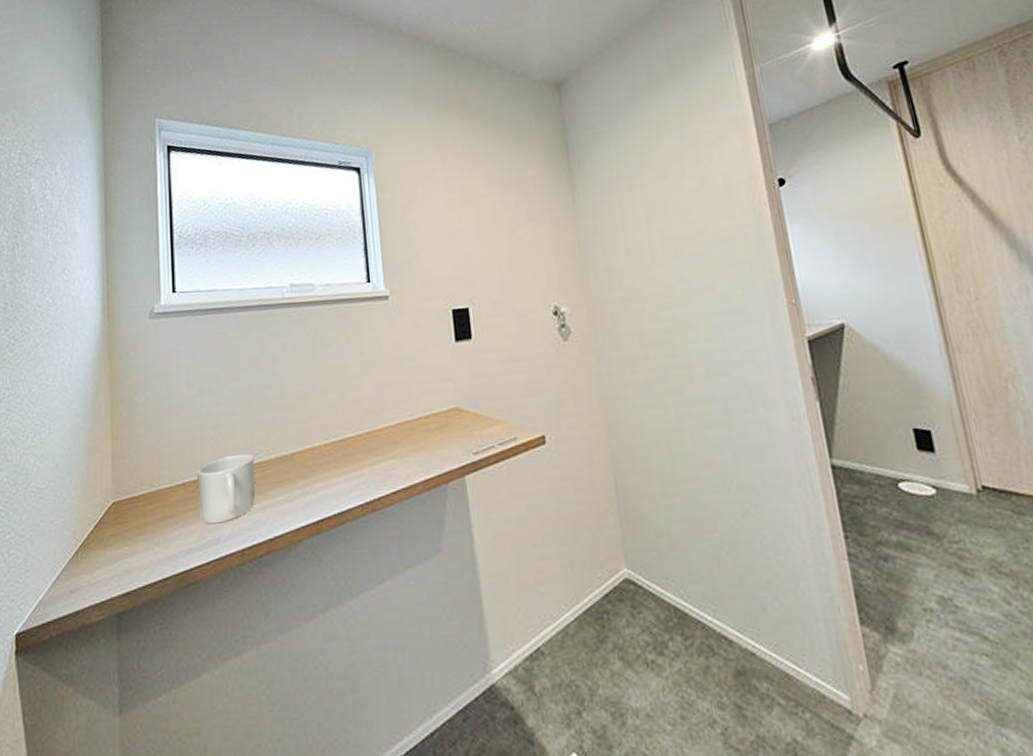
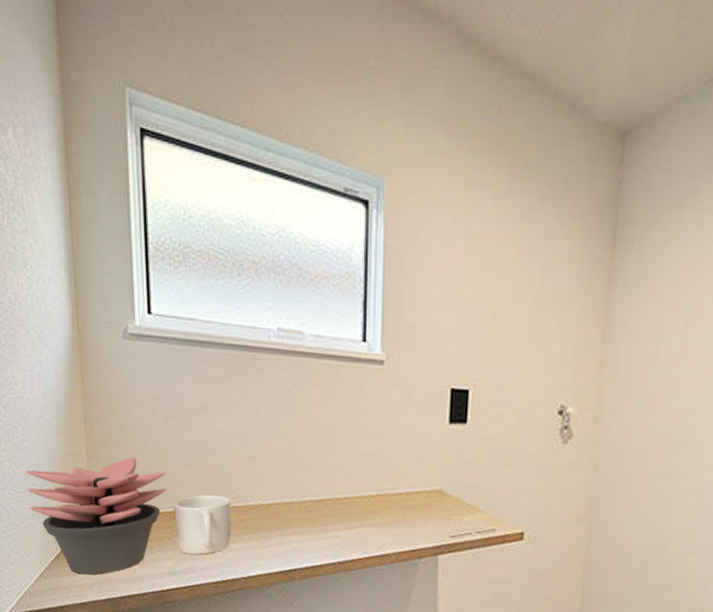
succulent plant: none [49,430,190,569] -> present [25,457,167,575]

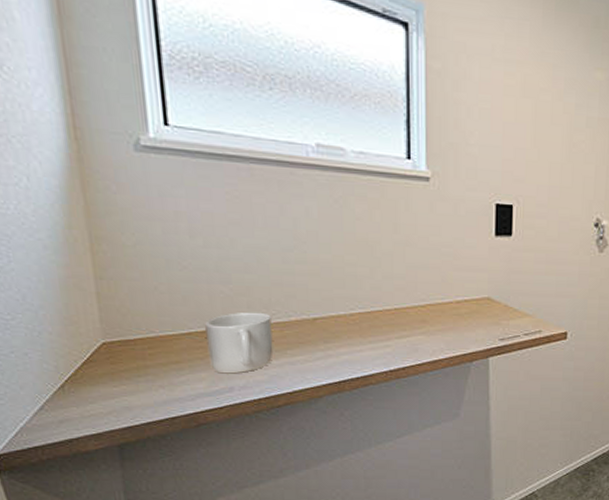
succulent plant: present [25,457,167,575] -> none [13,276,196,403]

